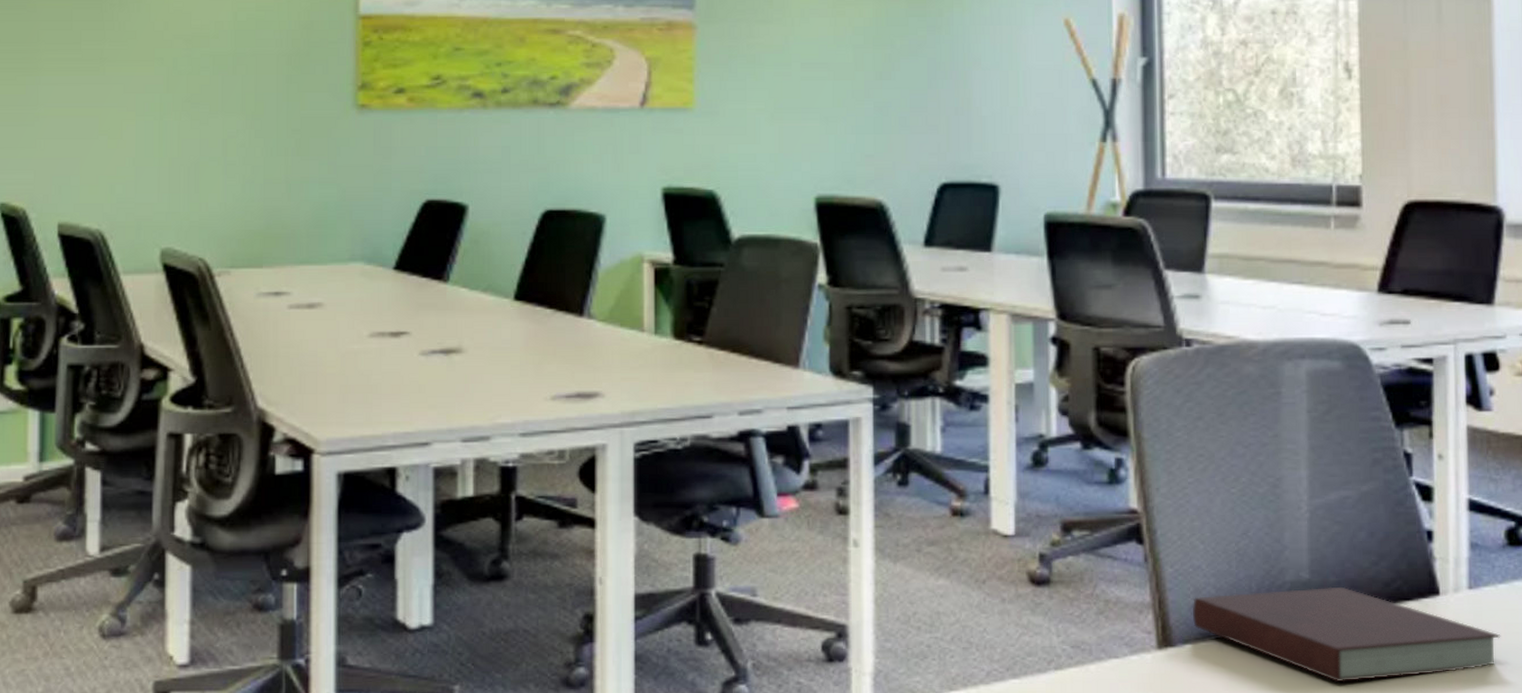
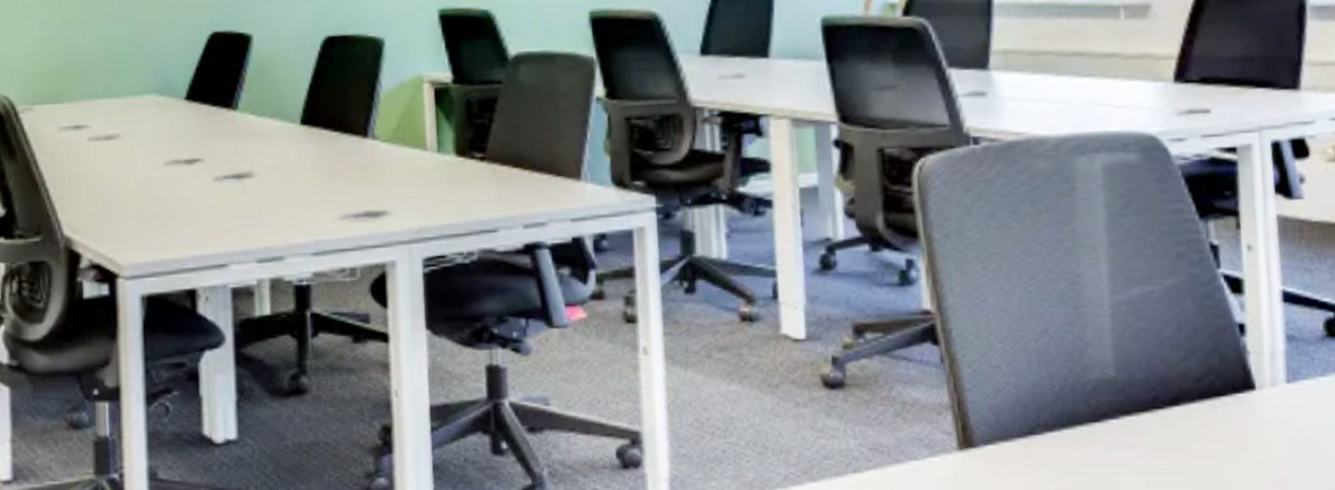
notebook: present [1192,586,1501,683] -> none [992,383,1324,481]

